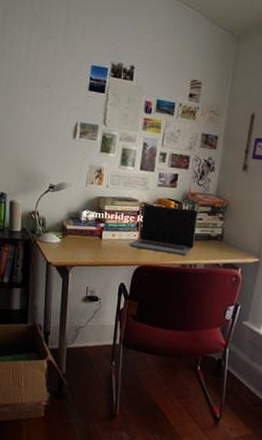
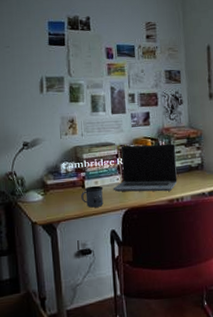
mug: none [97,237,120,259] -> present [81,185,104,208]

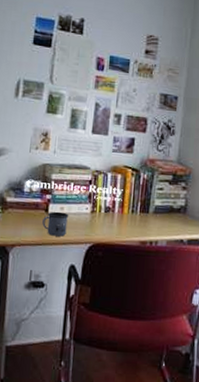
laptop computer: present [113,143,177,192] -> none [79,172,158,232]

